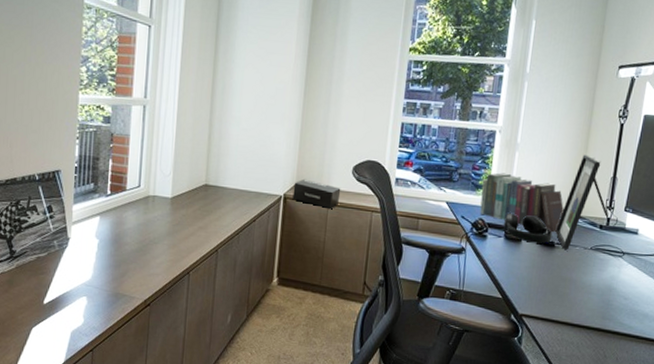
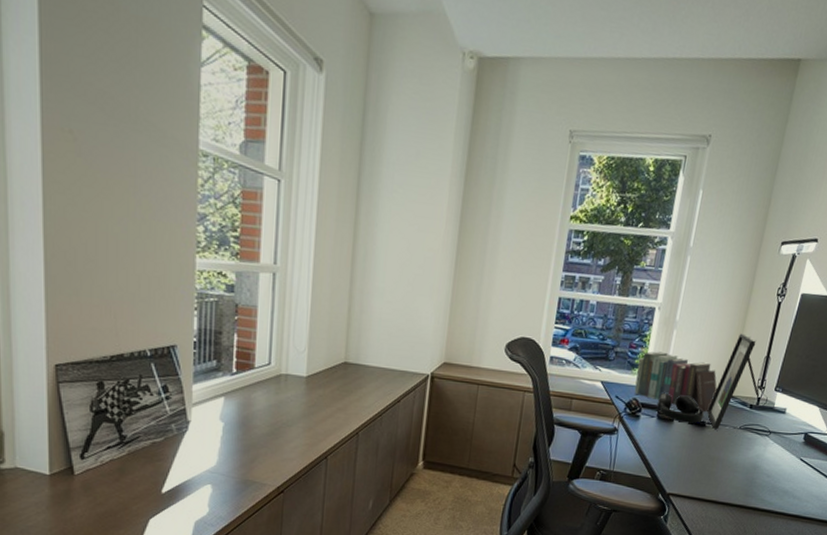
box: present [292,179,341,210] -> none [440,356,493,389]

